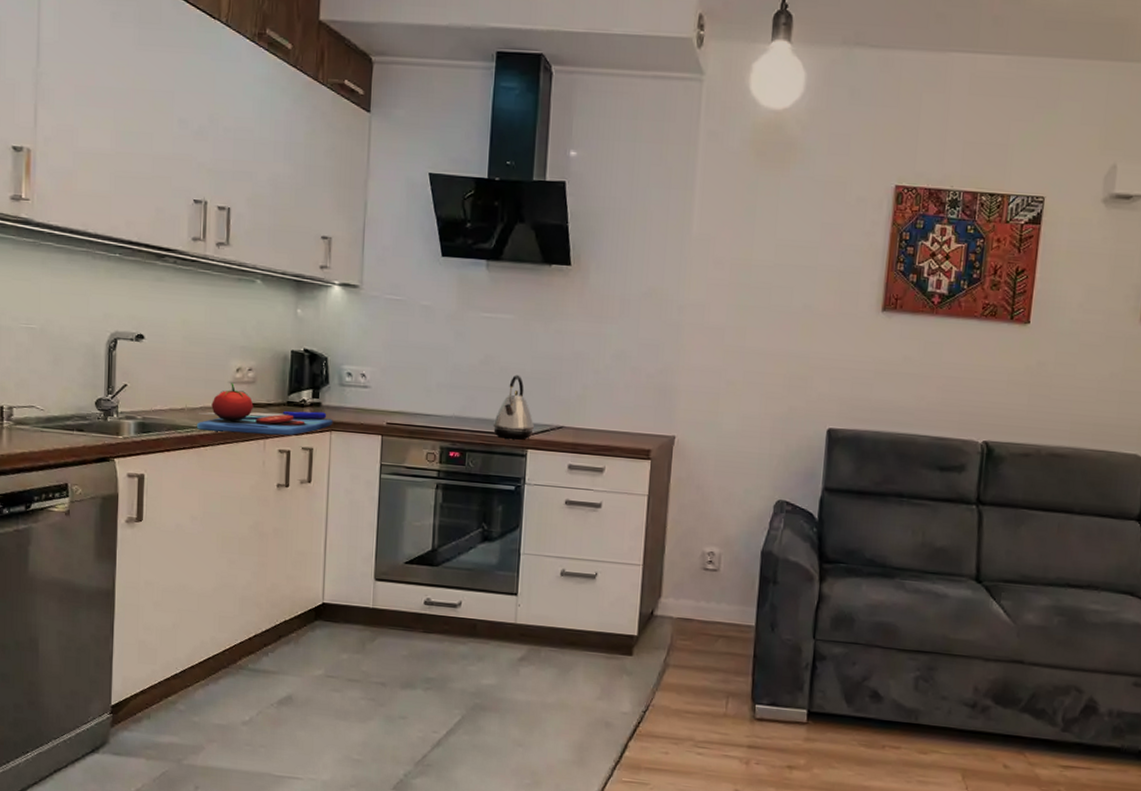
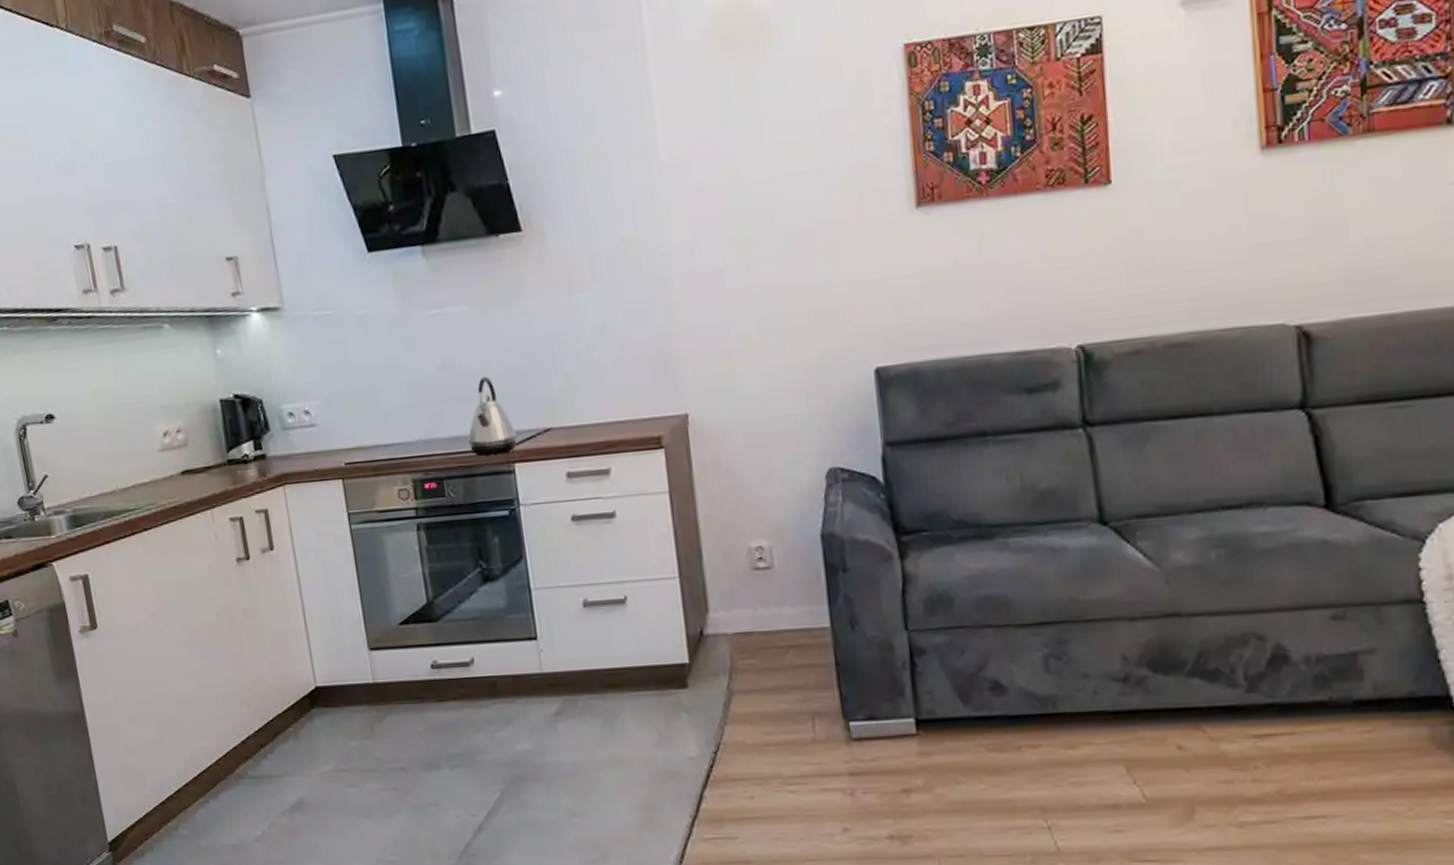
chopping board: present [196,382,333,436] -> none [131,449,284,512]

